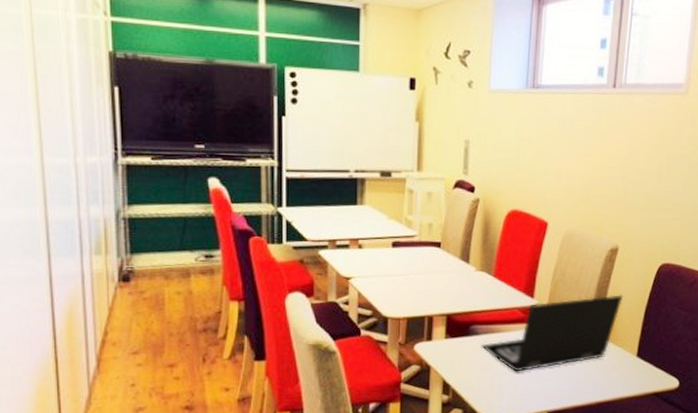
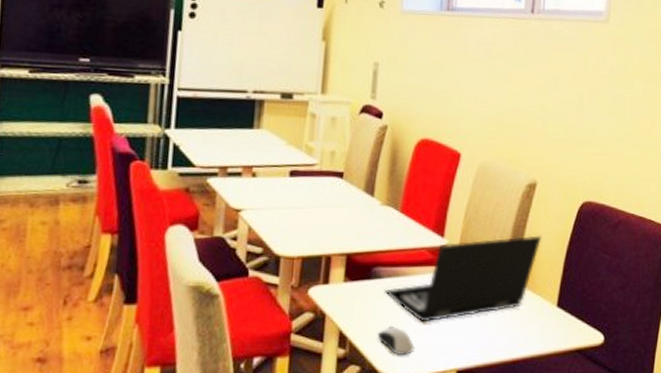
computer mouse: none [476,375,509,400] -> present [377,325,414,355]

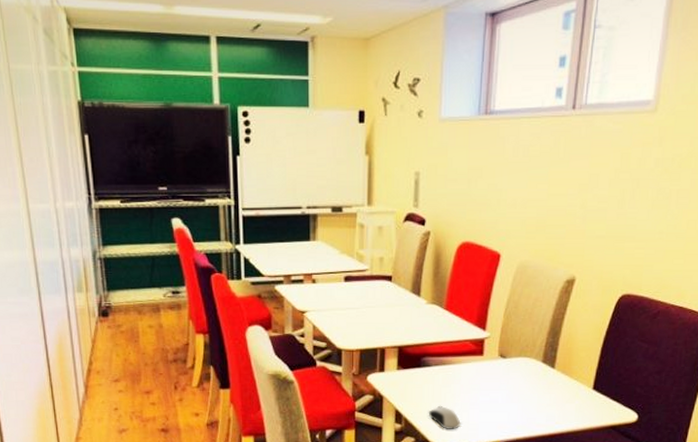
laptop: present [385,235,542,322] -> none [433,327,580,403]

